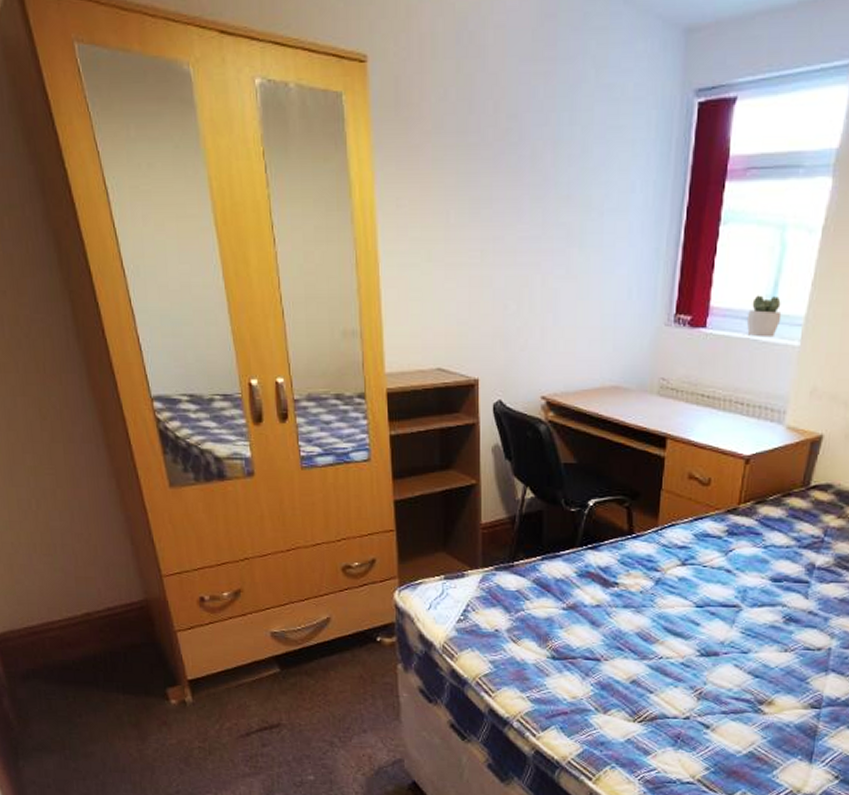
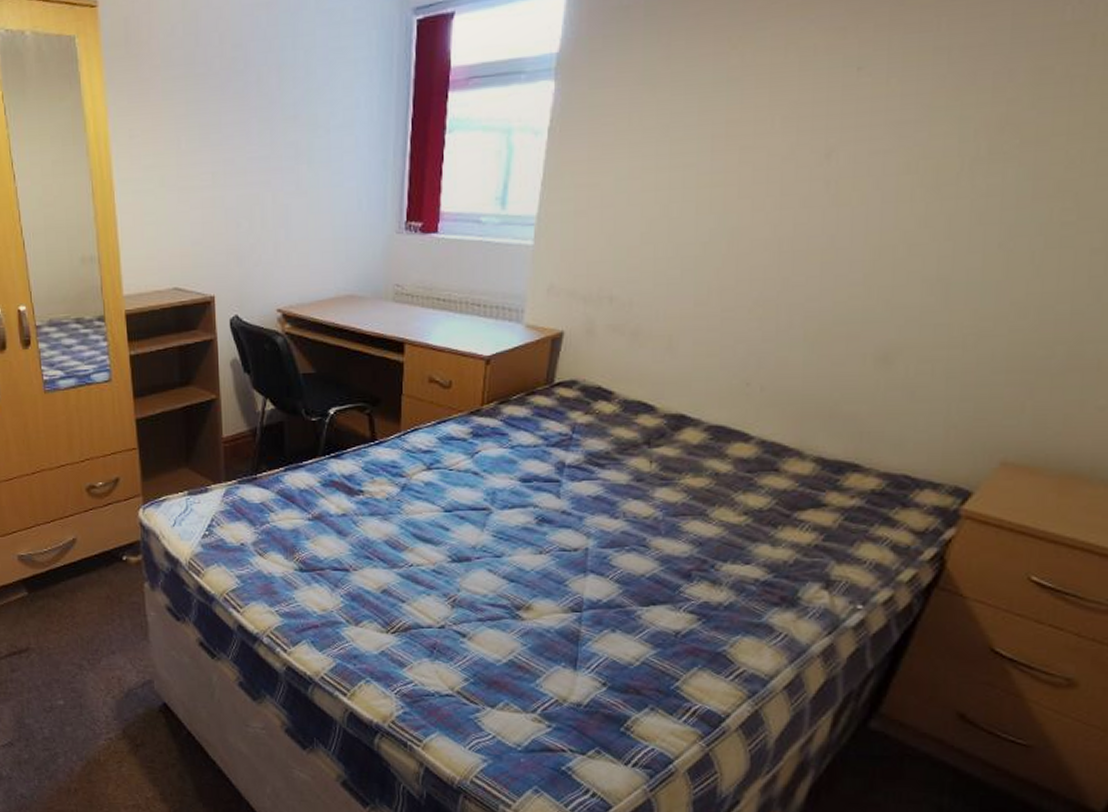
succulent plant: present [746,295,782,338] -> none [478,198,513,239]

